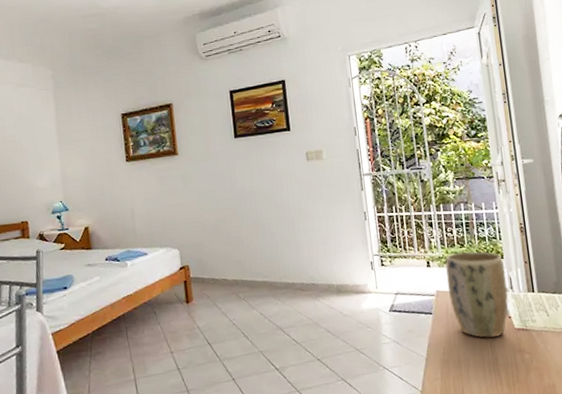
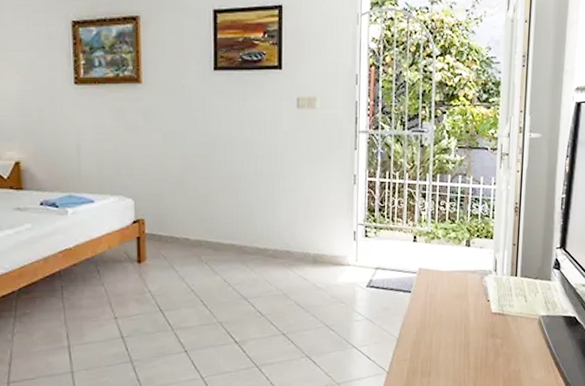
plant pot: present [445,251,509,339] -> none [431,228,493,322]

